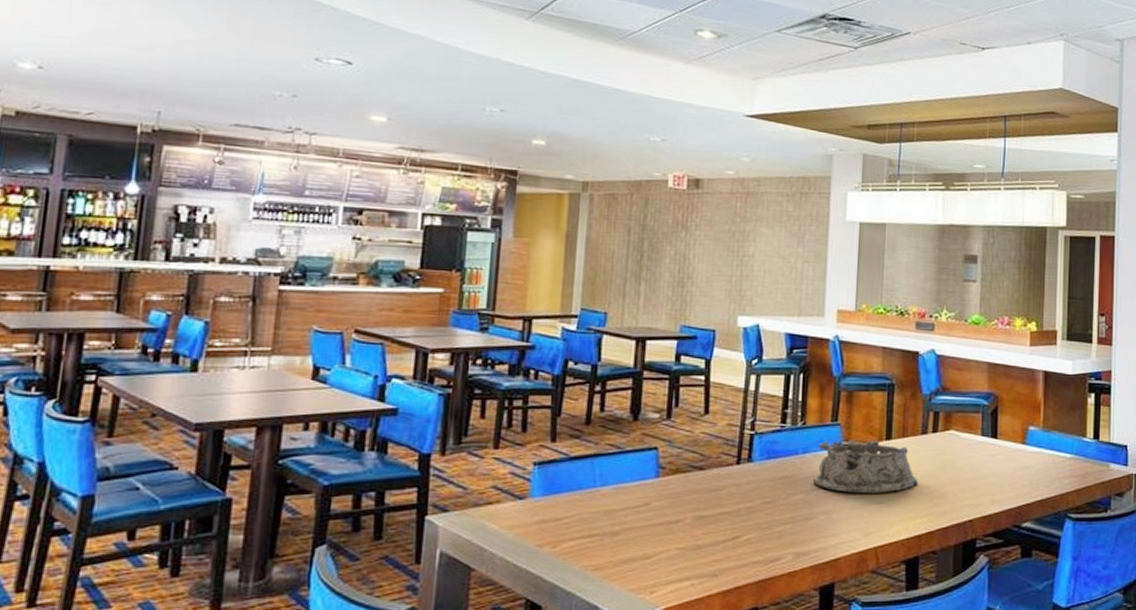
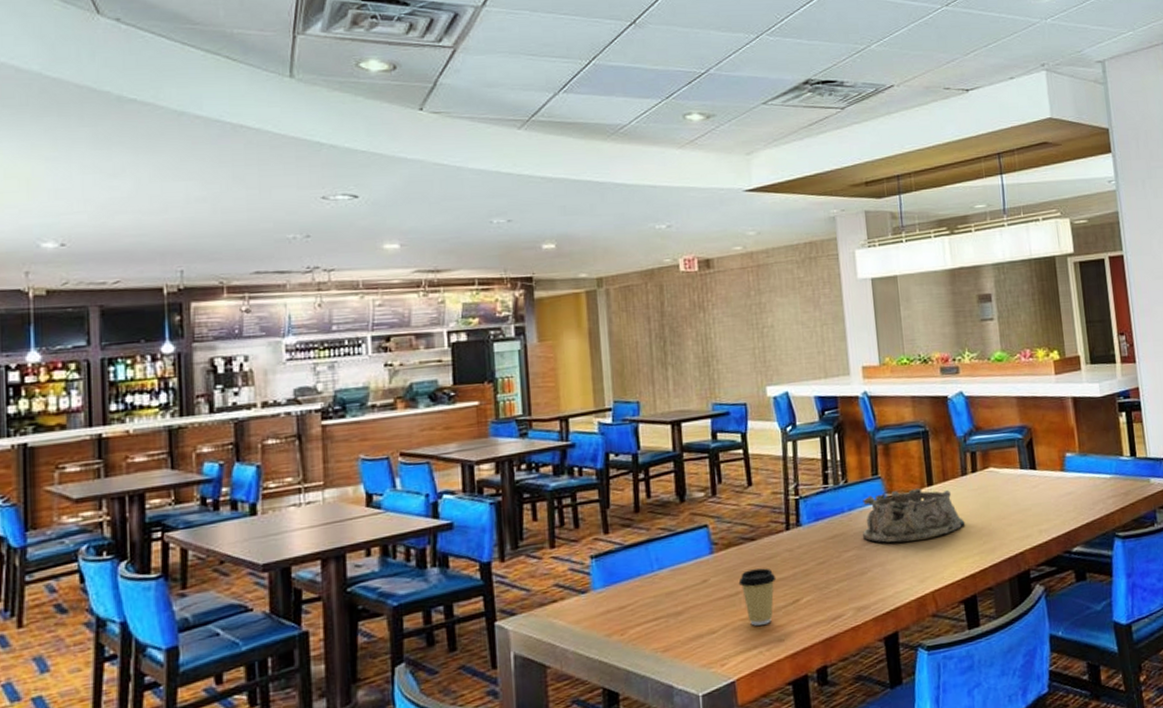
coffee cup: none [680,499,720,557] -> present [738,568,777,626]

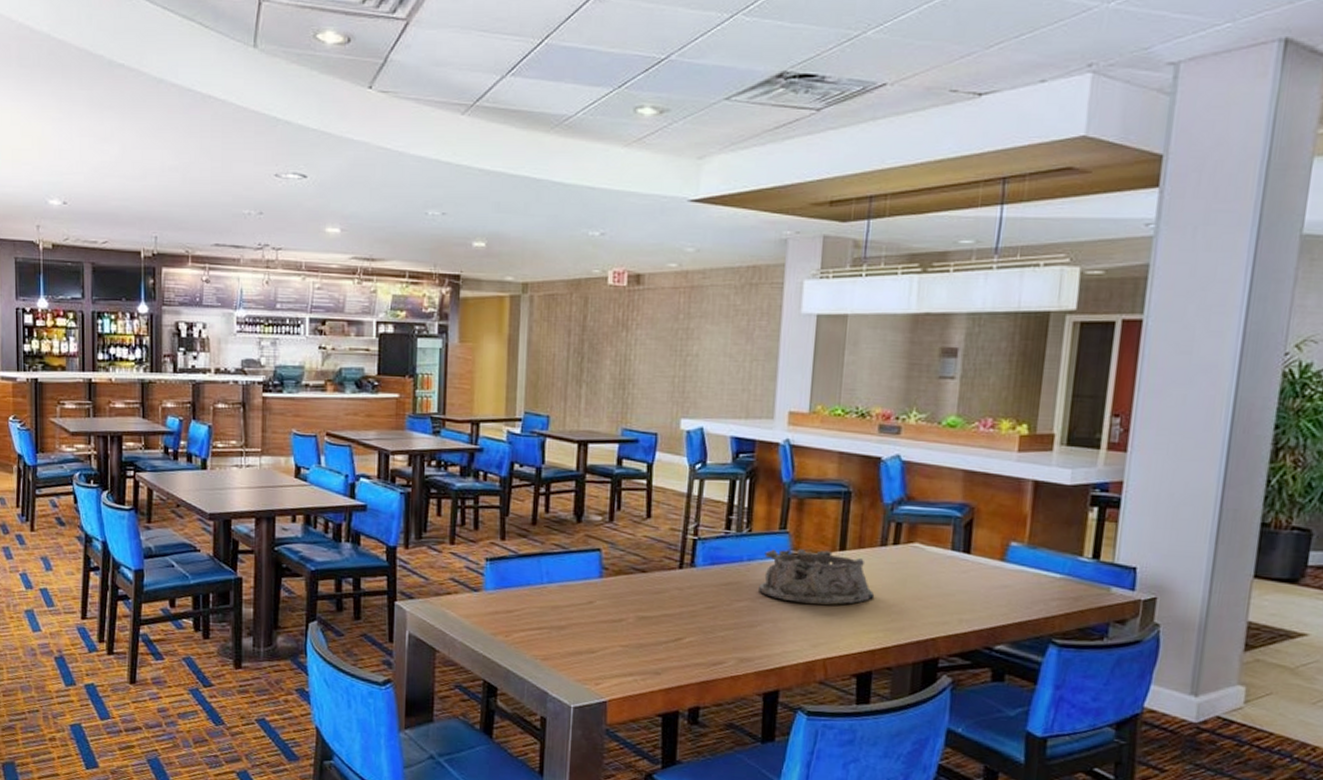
coffee cup: present [738,568,777,626] -> none [623,600,662,655]

